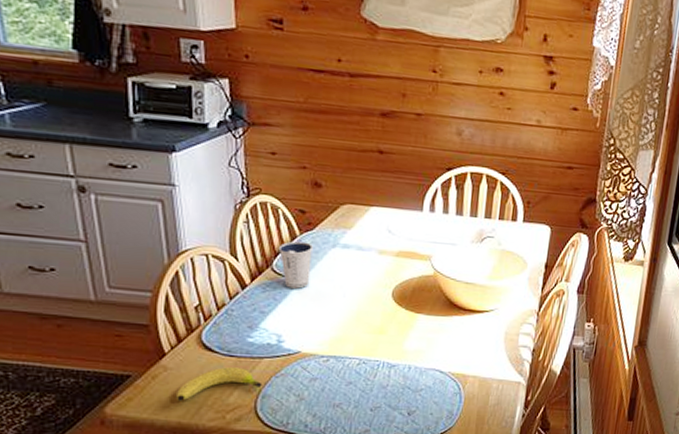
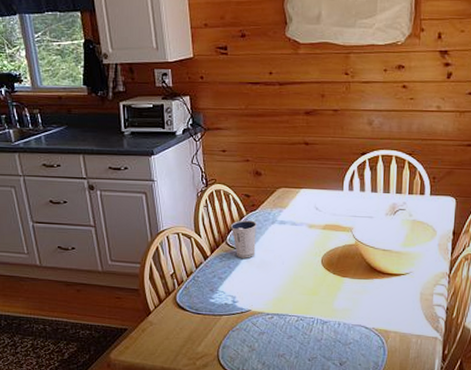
fruit: present [175,367,262,401] -> none [159,322,222,350]

